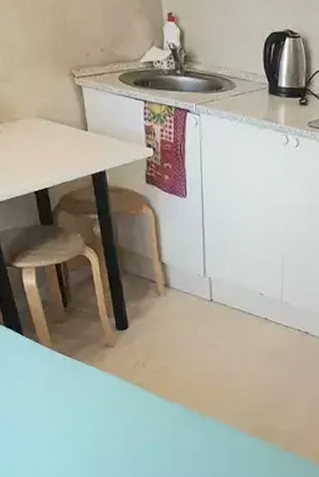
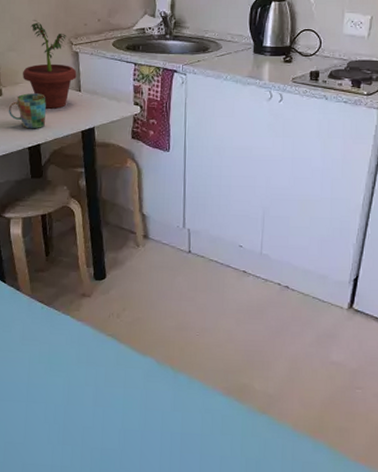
mug: none [8,131,51,172] -> present [8,93,46,129]
potted plant: none [21,46,82,149] -> present [23,20,77,109]

